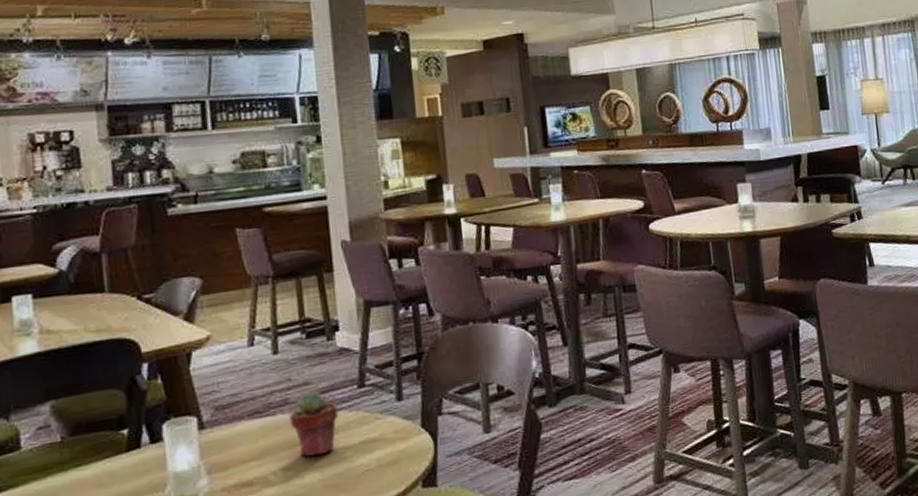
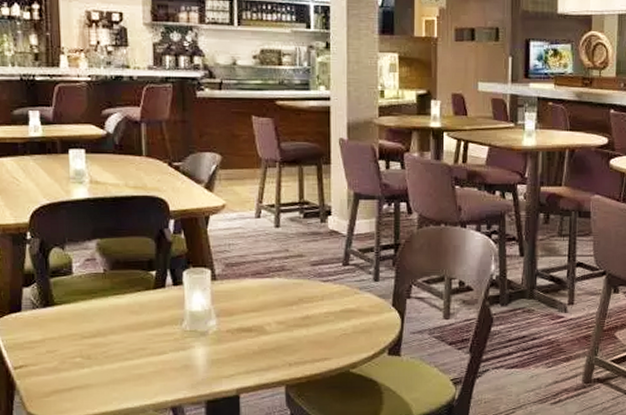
potted succulent: present [289,392,339,457] -> none [285,263,325,316]

